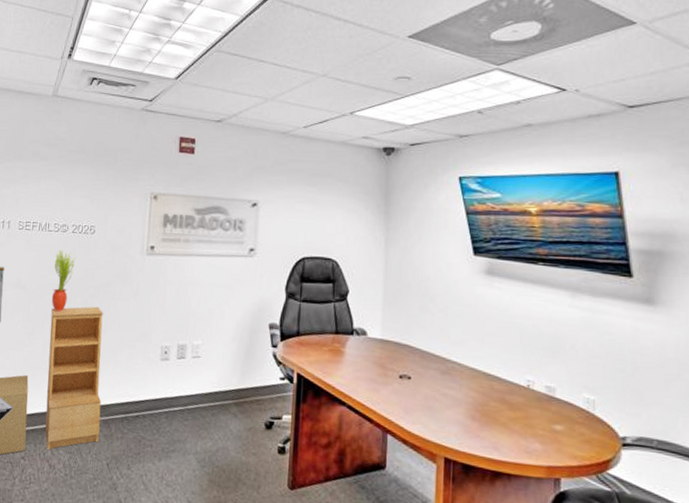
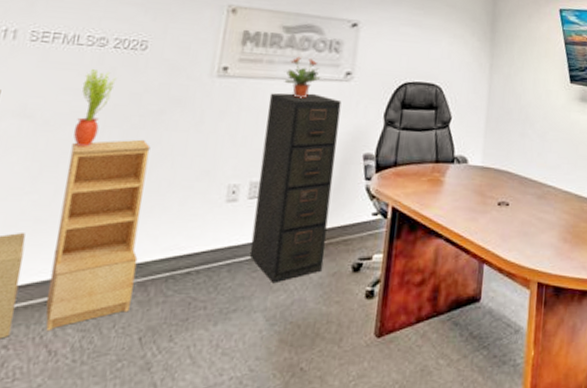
filing cabinet: none [181,268,247,432] -> present [249,93,342,284]
potted plant: none [198,235,229,273] -> present [284,56,321,98]

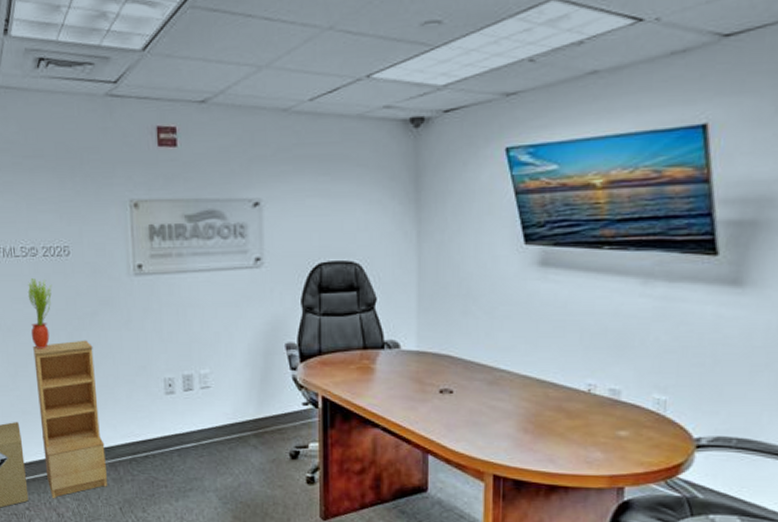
filing cabinet: present [249,93,342,284] -> none [185,284,262,468]
potted plant: present [284,56,321,98] -> none [195,246,231,290]

